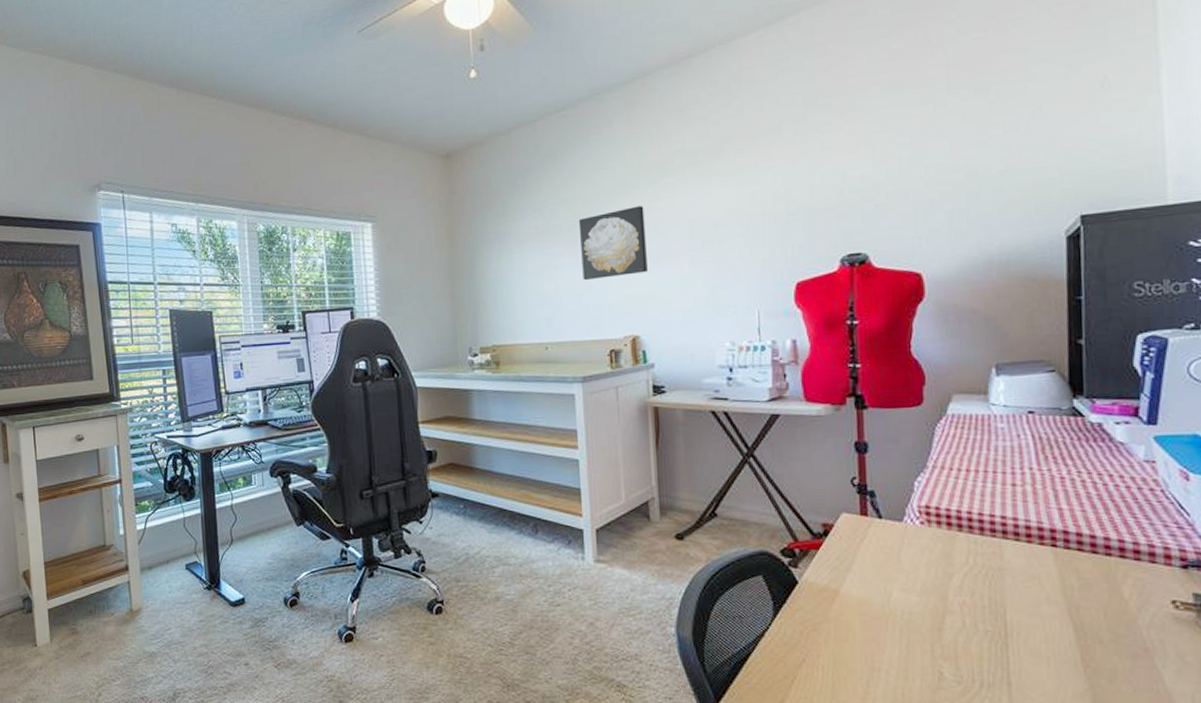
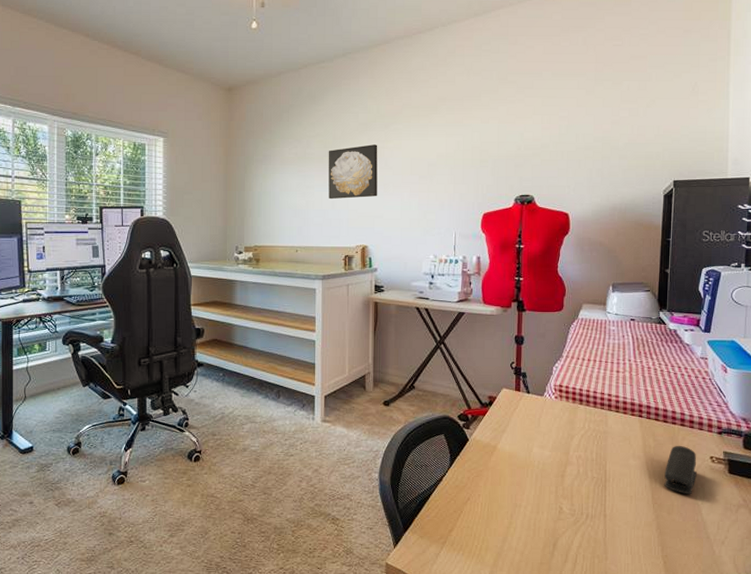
stapler: none [1098,586,1151,655] -> present [664,446,697,495]

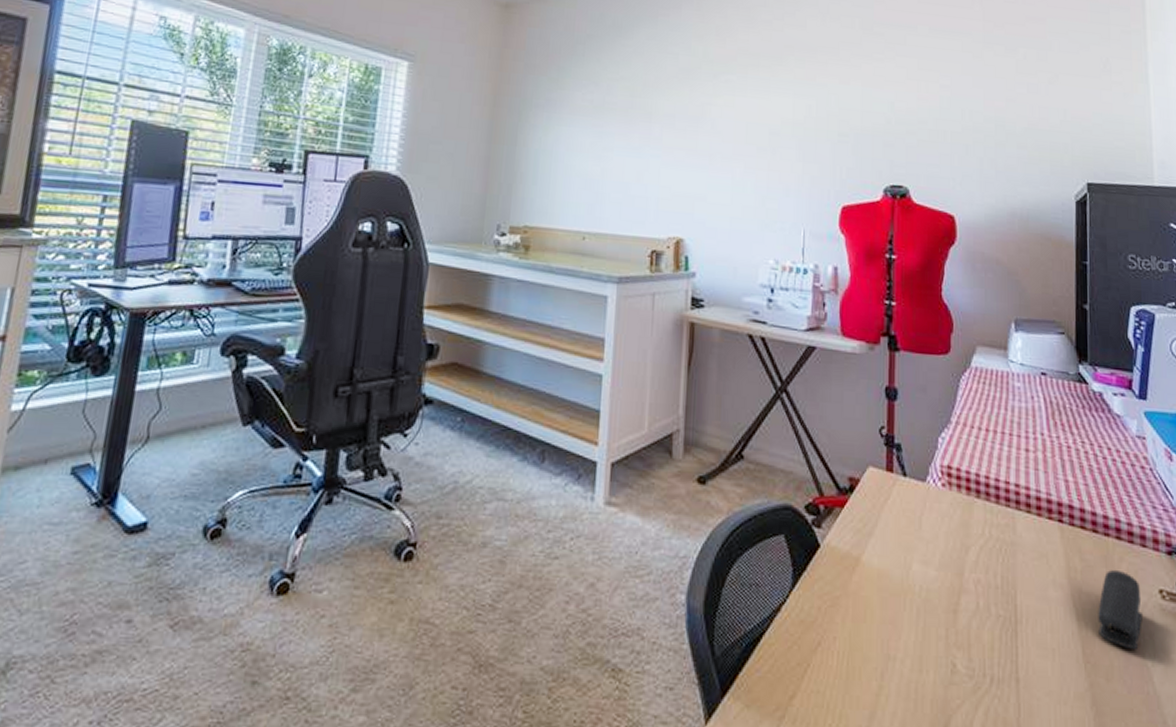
wall art: present [328,144,378,200] -> none [632,98,703,171]

